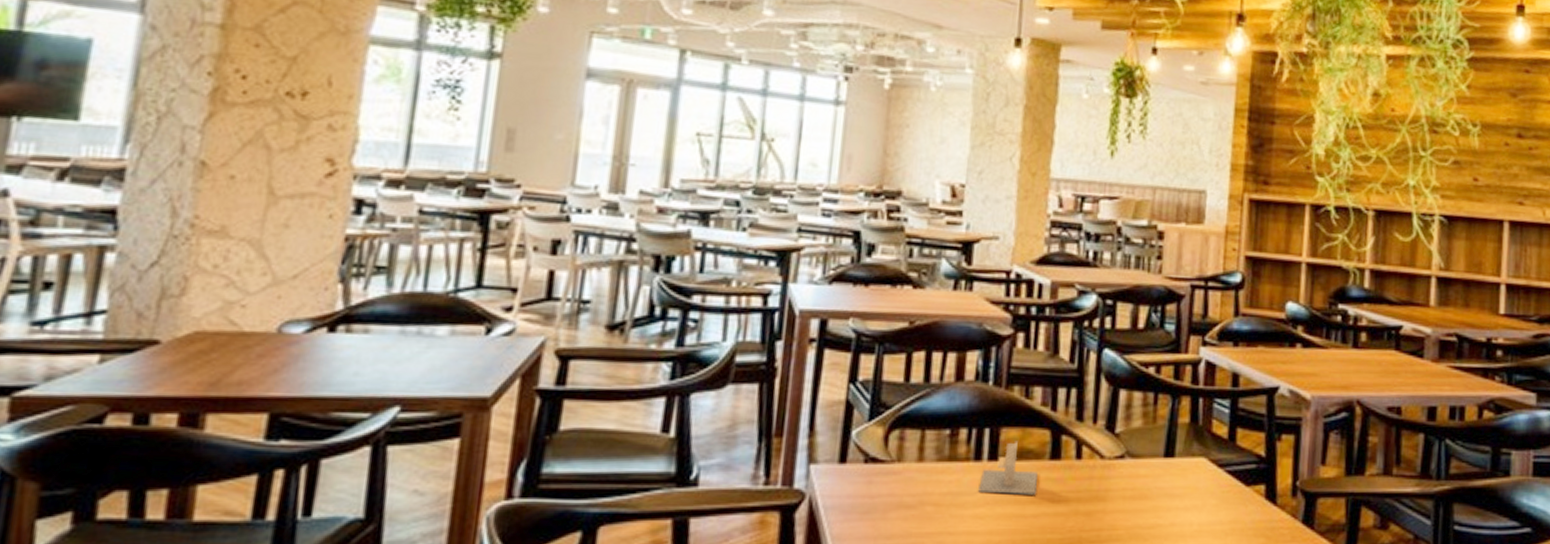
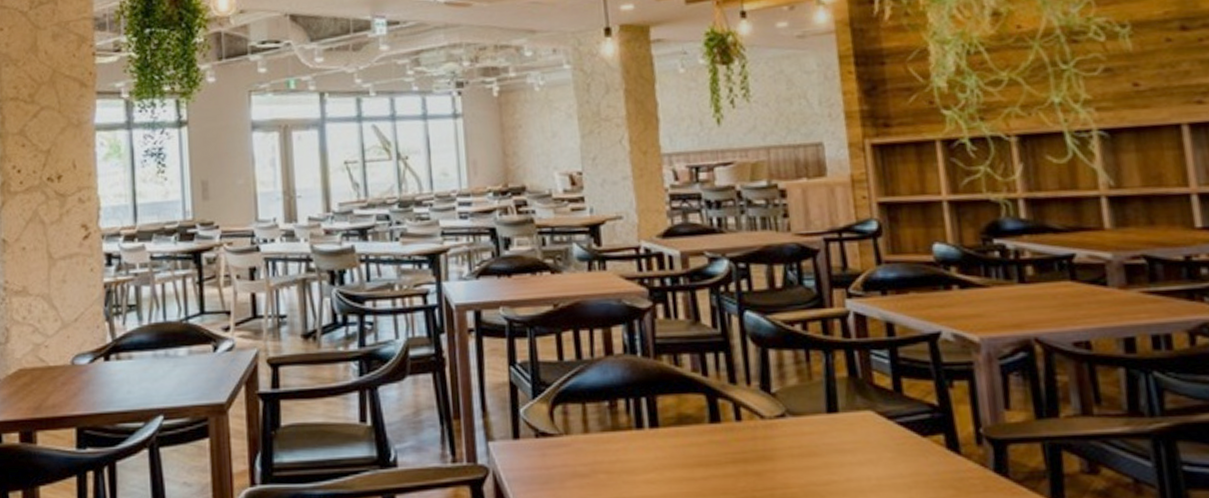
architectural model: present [978,440,1038,495] -> none [645,407,702,459]

